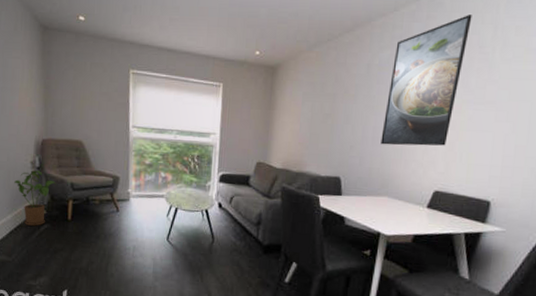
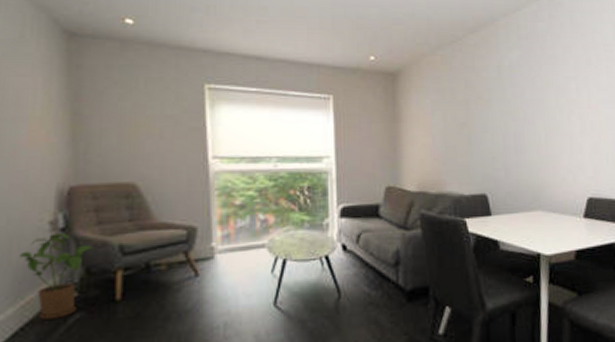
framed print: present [380,15,472,146] -> none [523,14,592,153]

